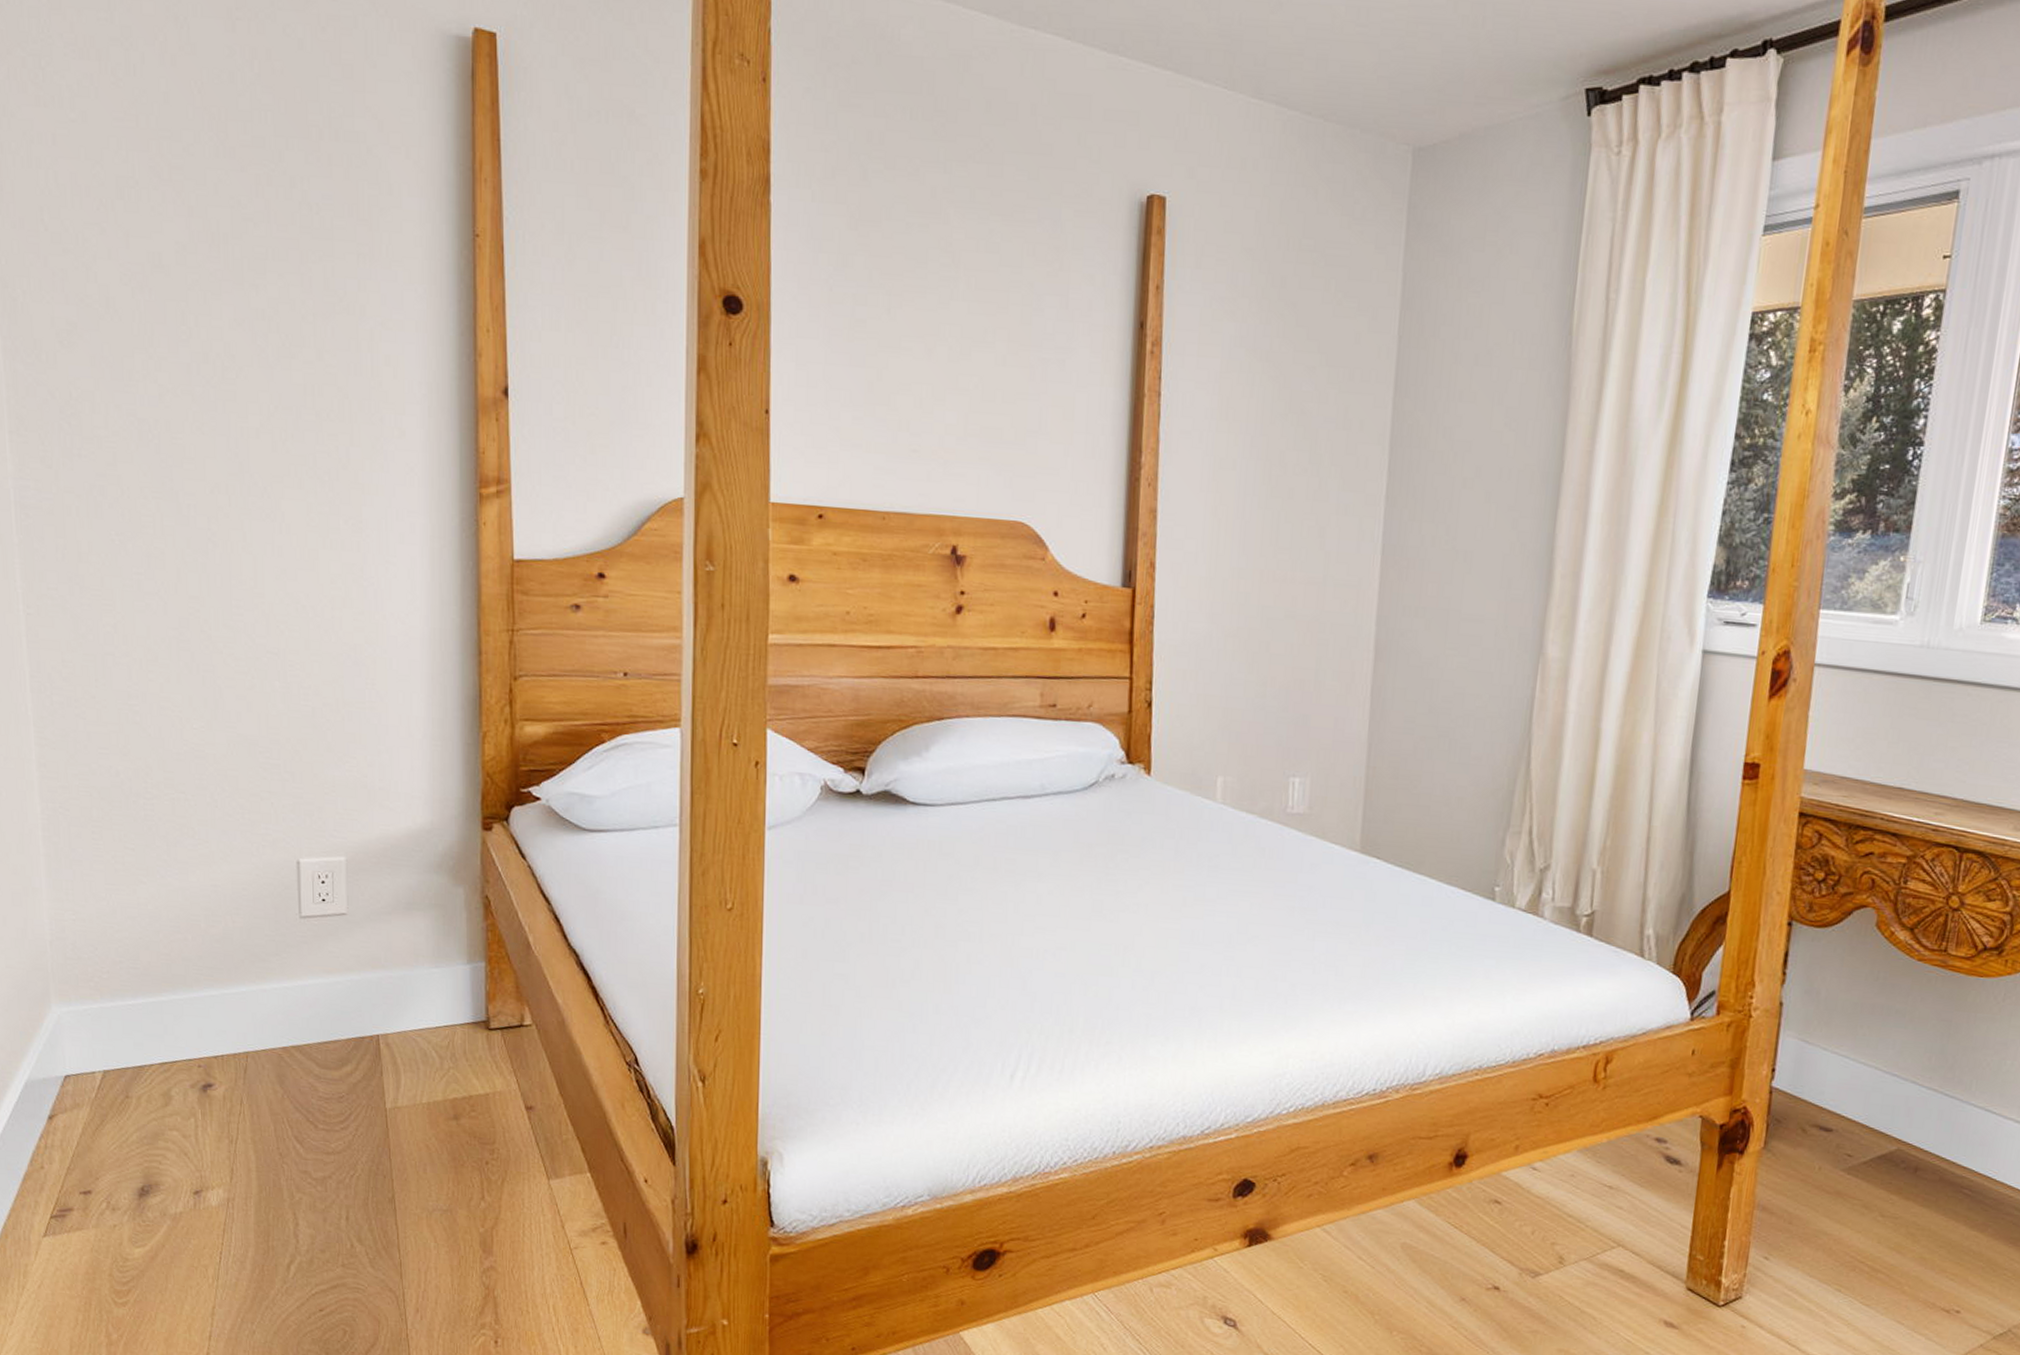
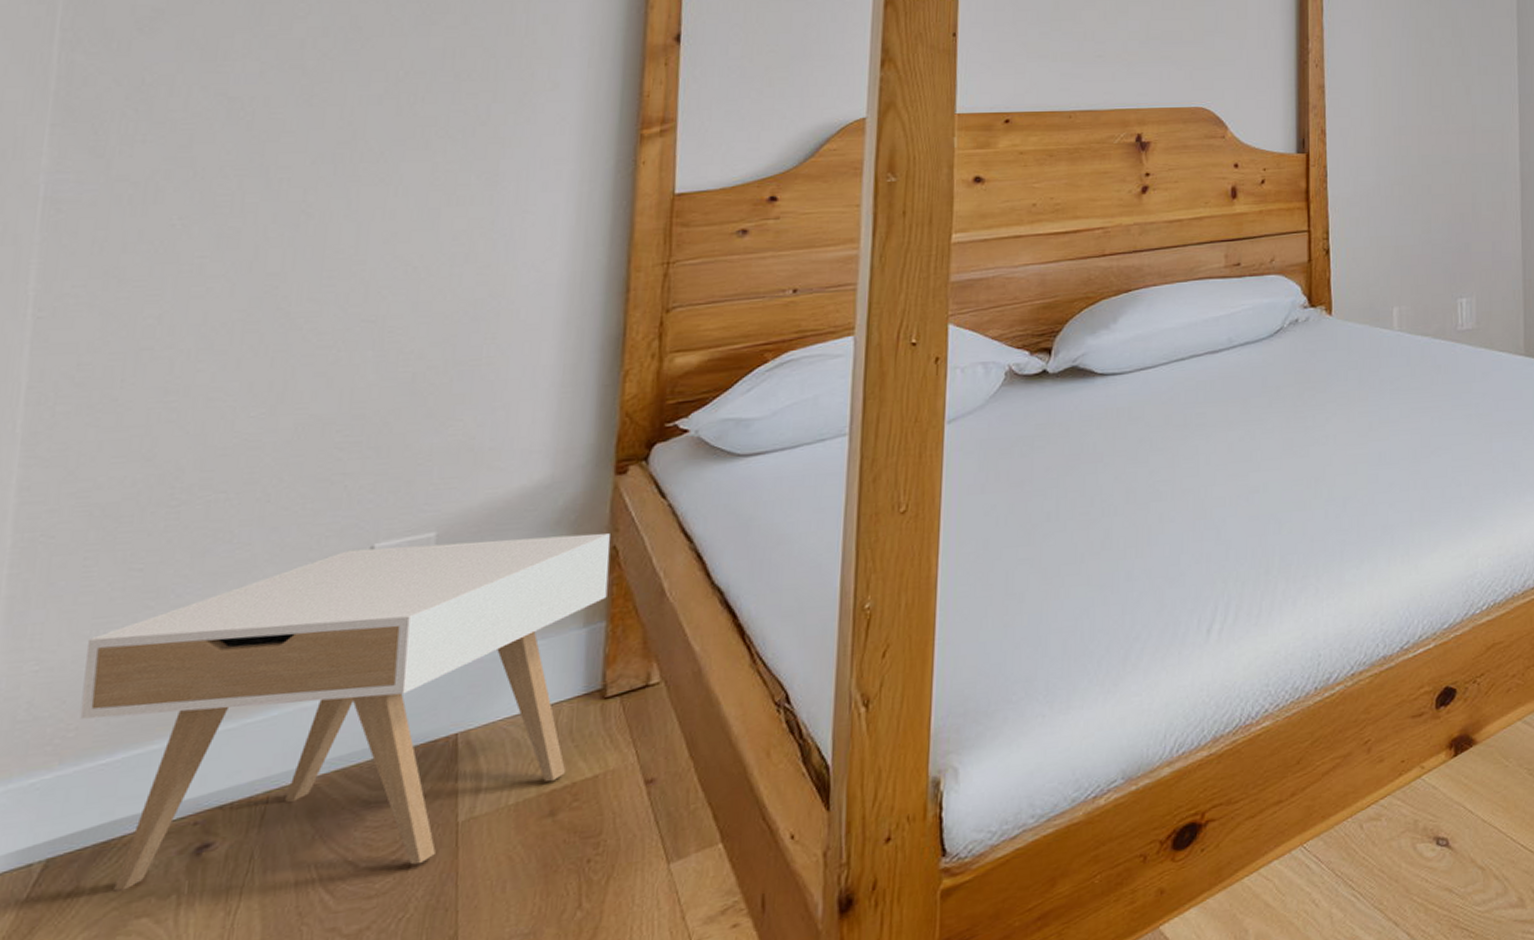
nightstand: none [104,861,484,1136] -> present [79,533,610,892]

